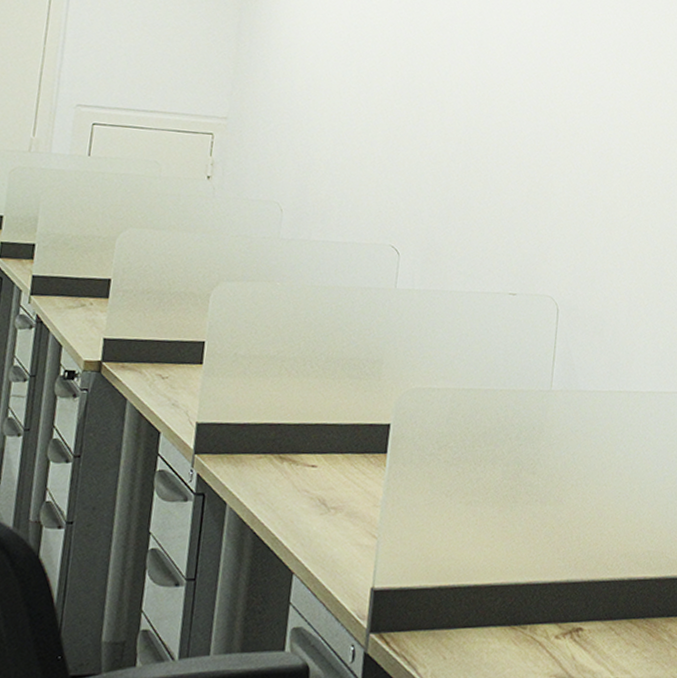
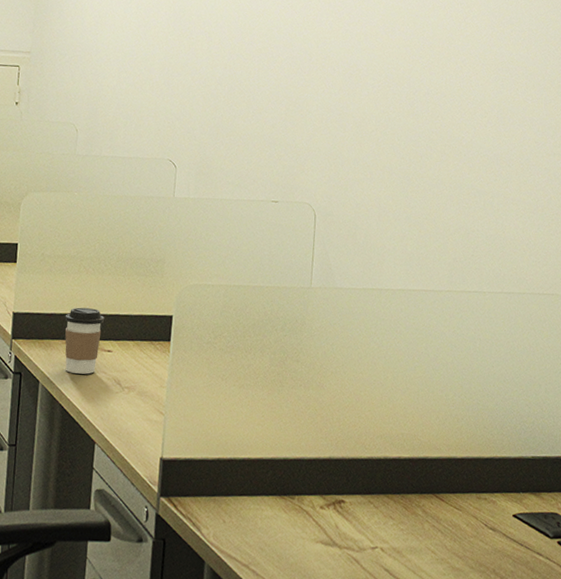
coffee cup: none [259,416,310,494] -> present [65,307,105,374]

